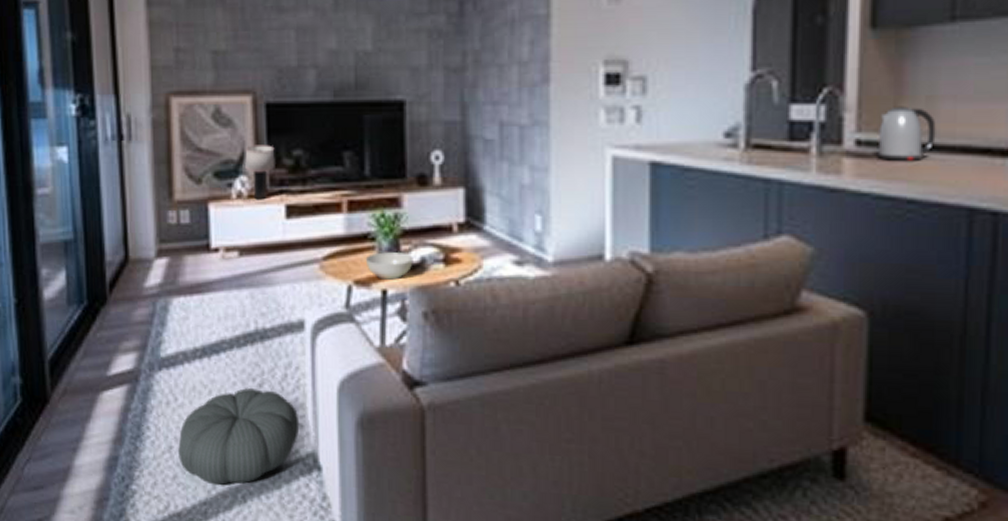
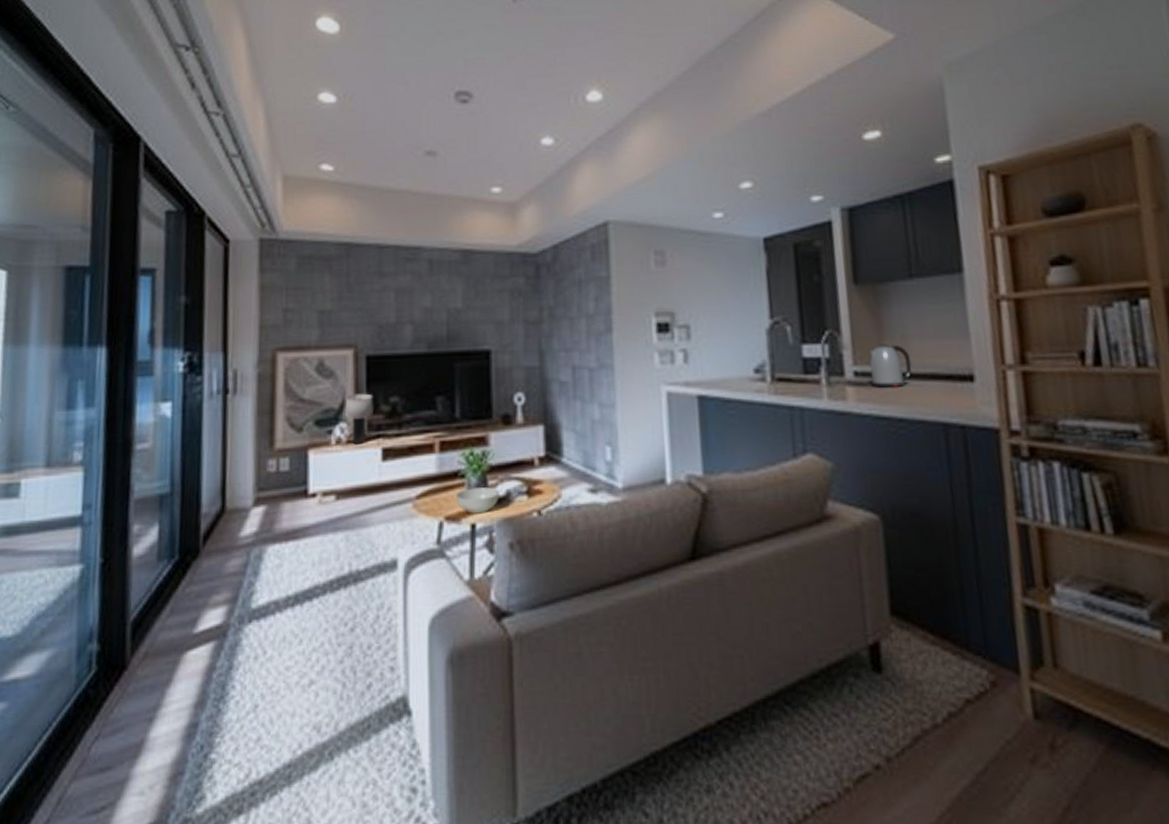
pouf: present [178,388,300,486] -> none [264,634,391,744]

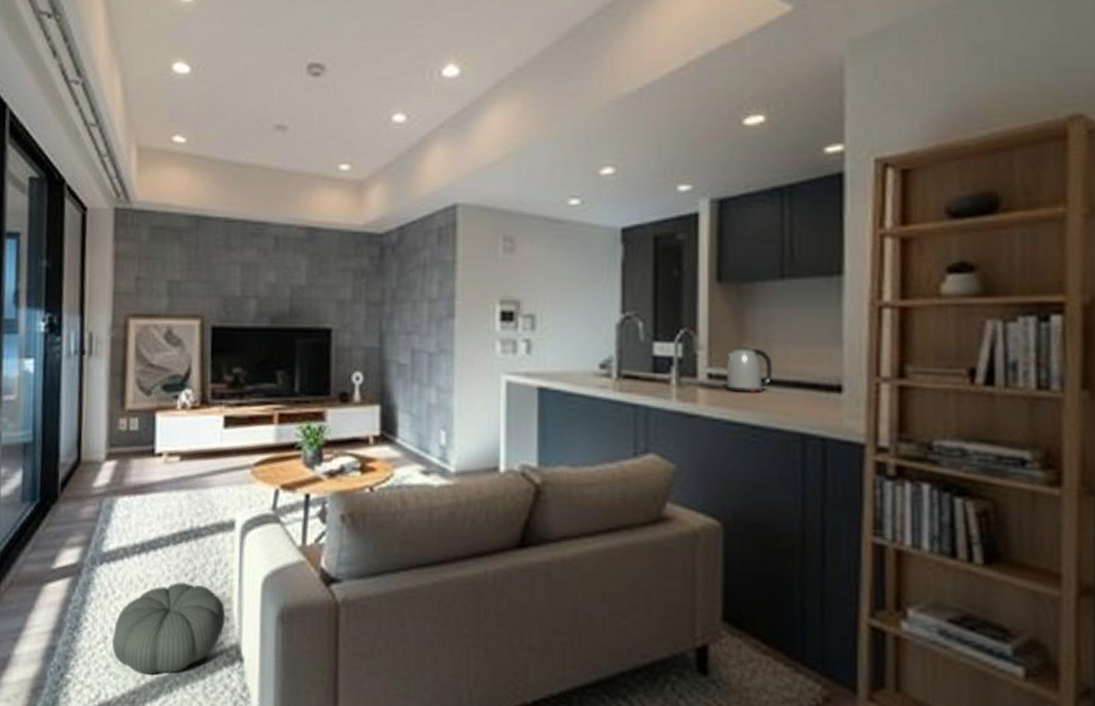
pouf: none [264,634,391,744] -> present [112,582,226,676]
table lamp: present [345,393,373,445] -> none [190,362,217,411]
bowl: present [455,487,500,514] -> none [291,460,334,485]

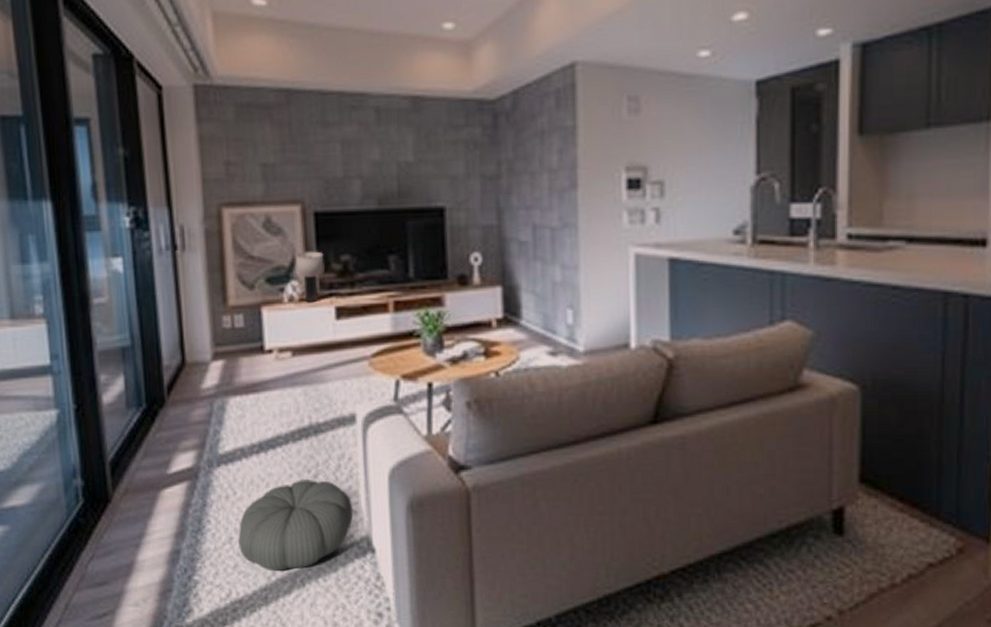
table lamp: none [190,362,217,411] -> present [295,251,325,303]
kettle: present [727,346,773,393] -> none [867,203,915,252]

